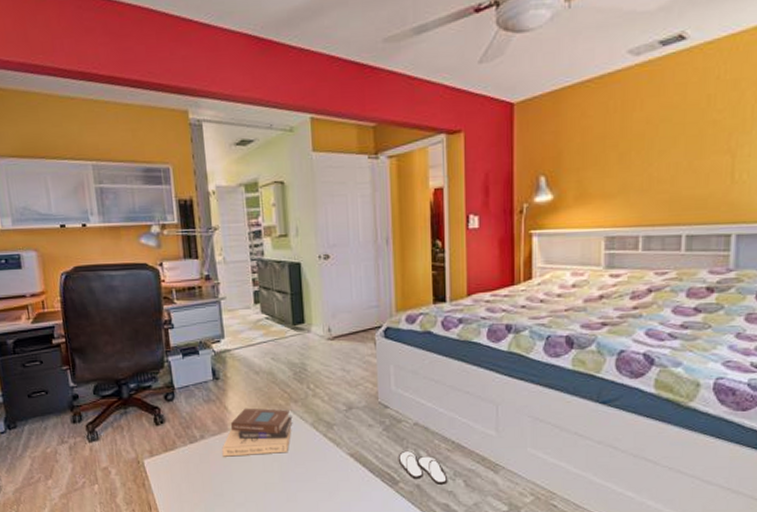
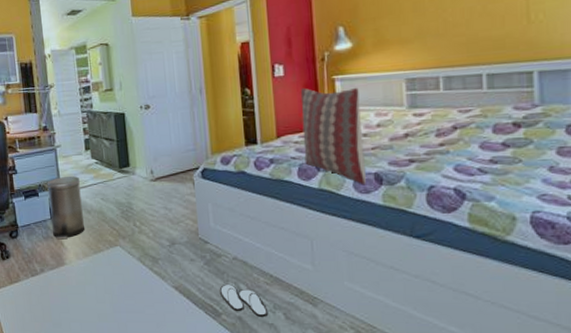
pedal bin: none [209,332,251,402] -> present [47,176,84,239]
books: present [222,408,293,457] -> none [59,244,122,289]
pillow: none [495,241,557,349] -> present [300,87,366,186]

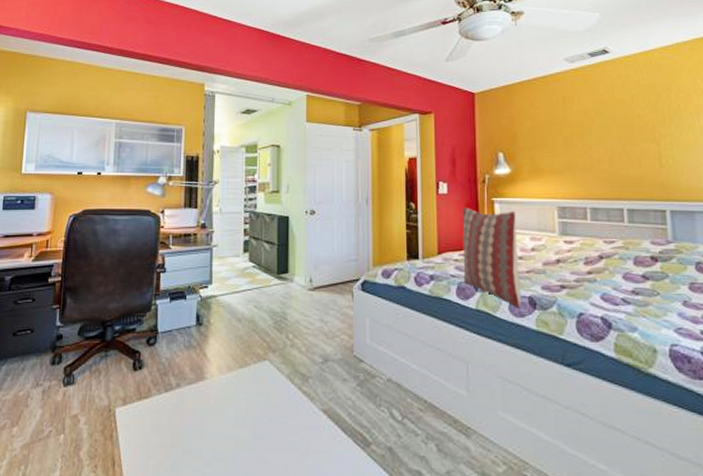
pedal bin: present [47,176,84,239] -> none [196,278,233,349]
slippers: present [219,285,269,317] -> none [370,409,421,448]

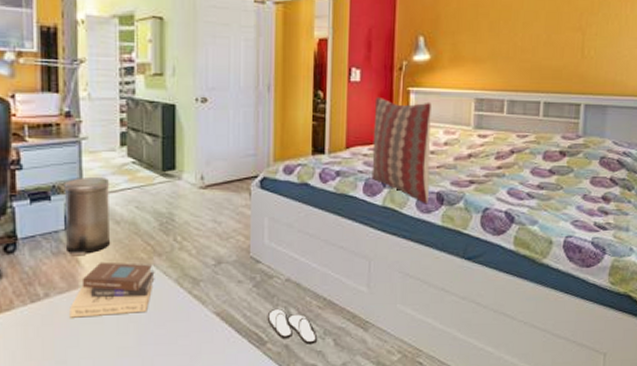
pedal bin: none [196,278,233,349] -> present [64,176,110,255]
books: none [196,356,269,408] -> present [69,261,155,318]
slippers: none [370,409,421,448] -> present [267,309,318,344]

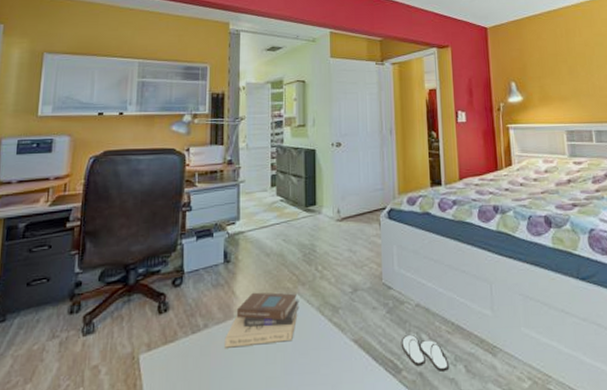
pedal bin: present [64,176,110,255] -> none [224,214,261,286]
pillow: present [371,96,431,205] -> none [480,133,538,228]

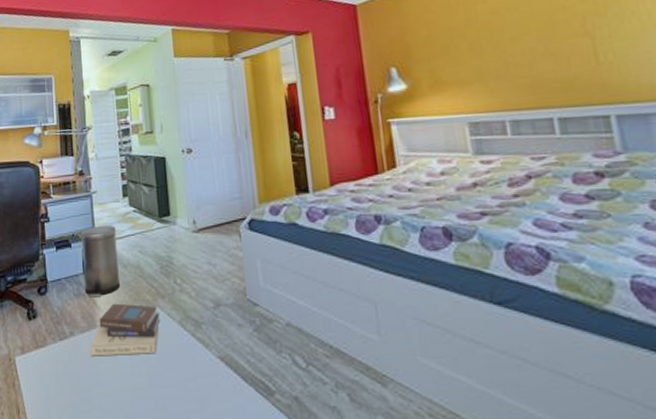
pedal bin: none [224,214,261,286] -> present [80,225,120,296]
slippers: present [400,335,450,371] -> none [271,356,330,398]

